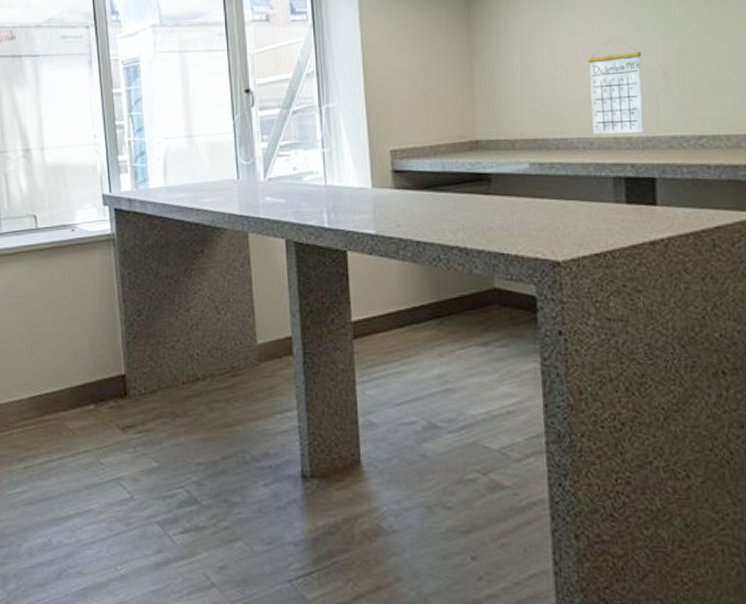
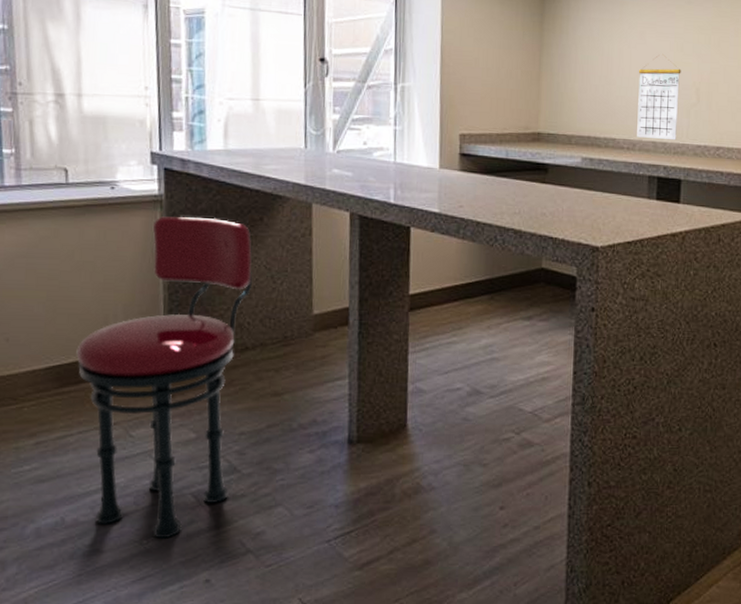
stool: none [52,253,199,566] -> present [76,216,253,539]

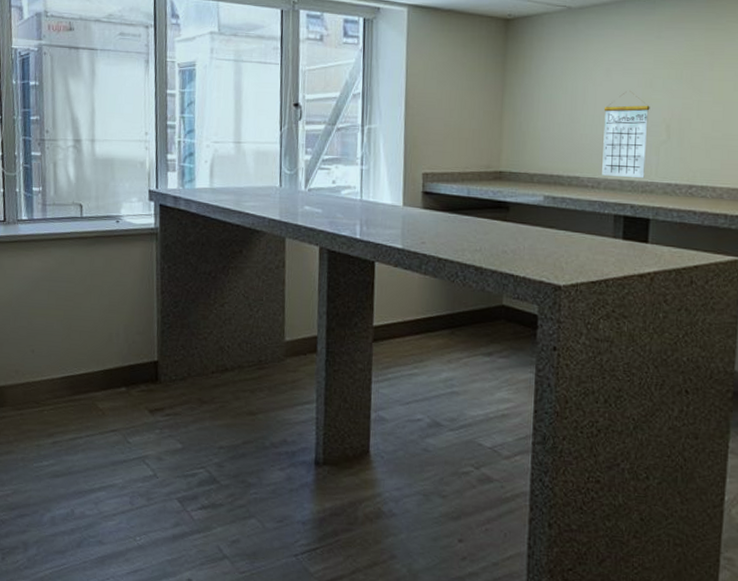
stool: present [76,216,253,539] -> none [86,247,233,538]

